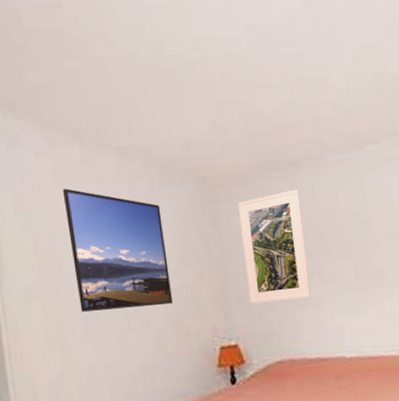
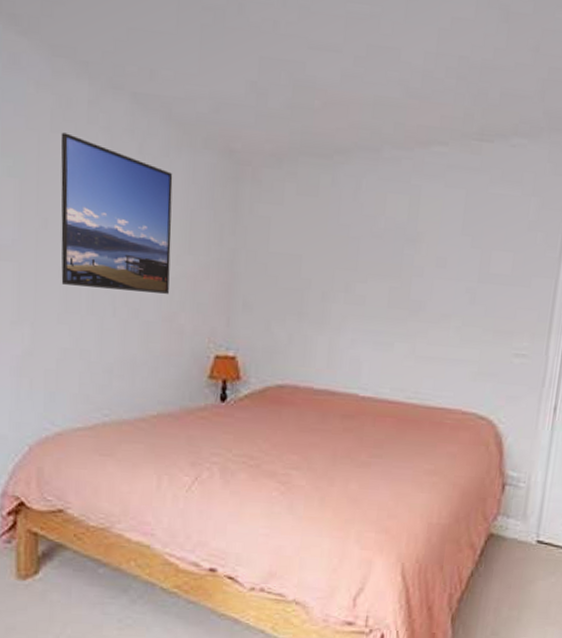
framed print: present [238,189,311,304] -> none [259,183,341,318]

